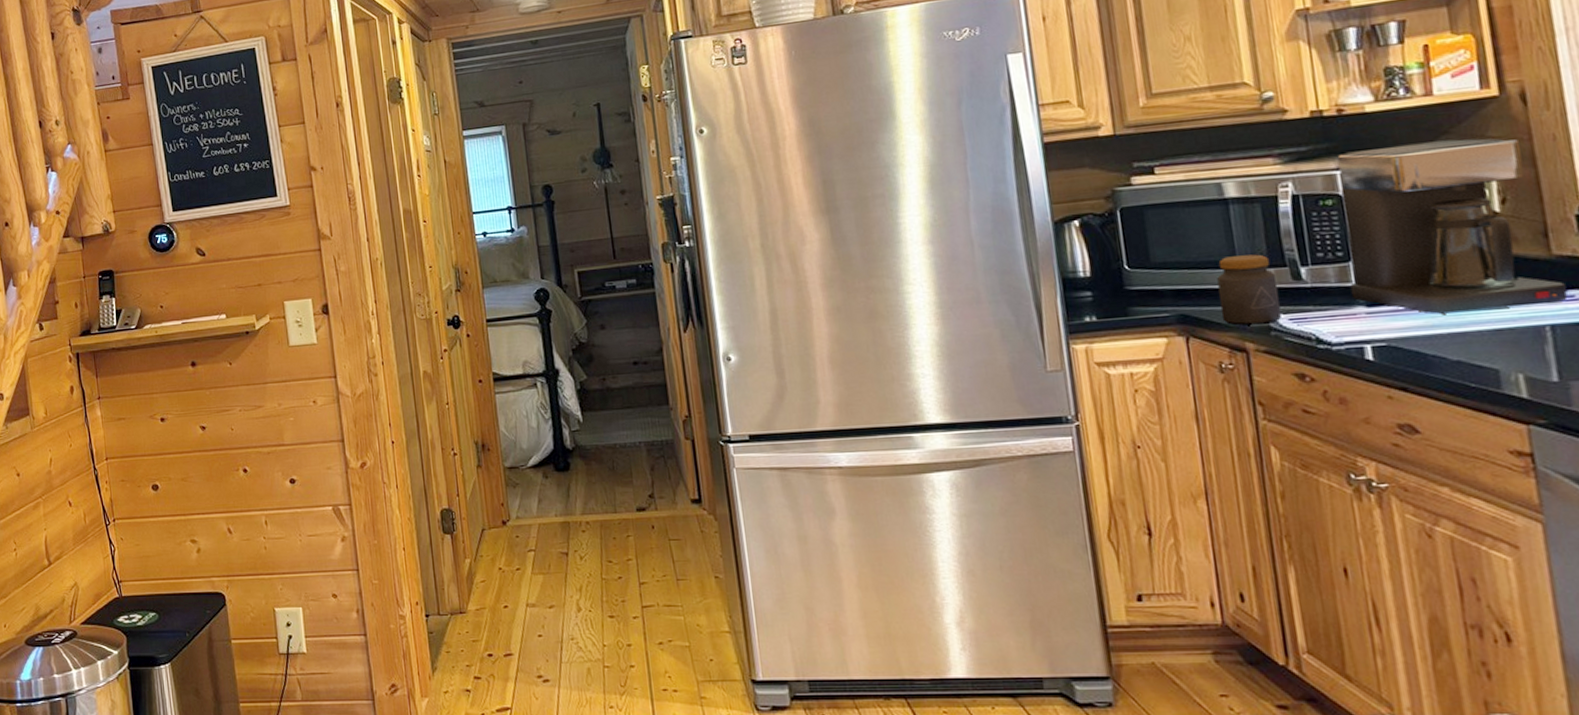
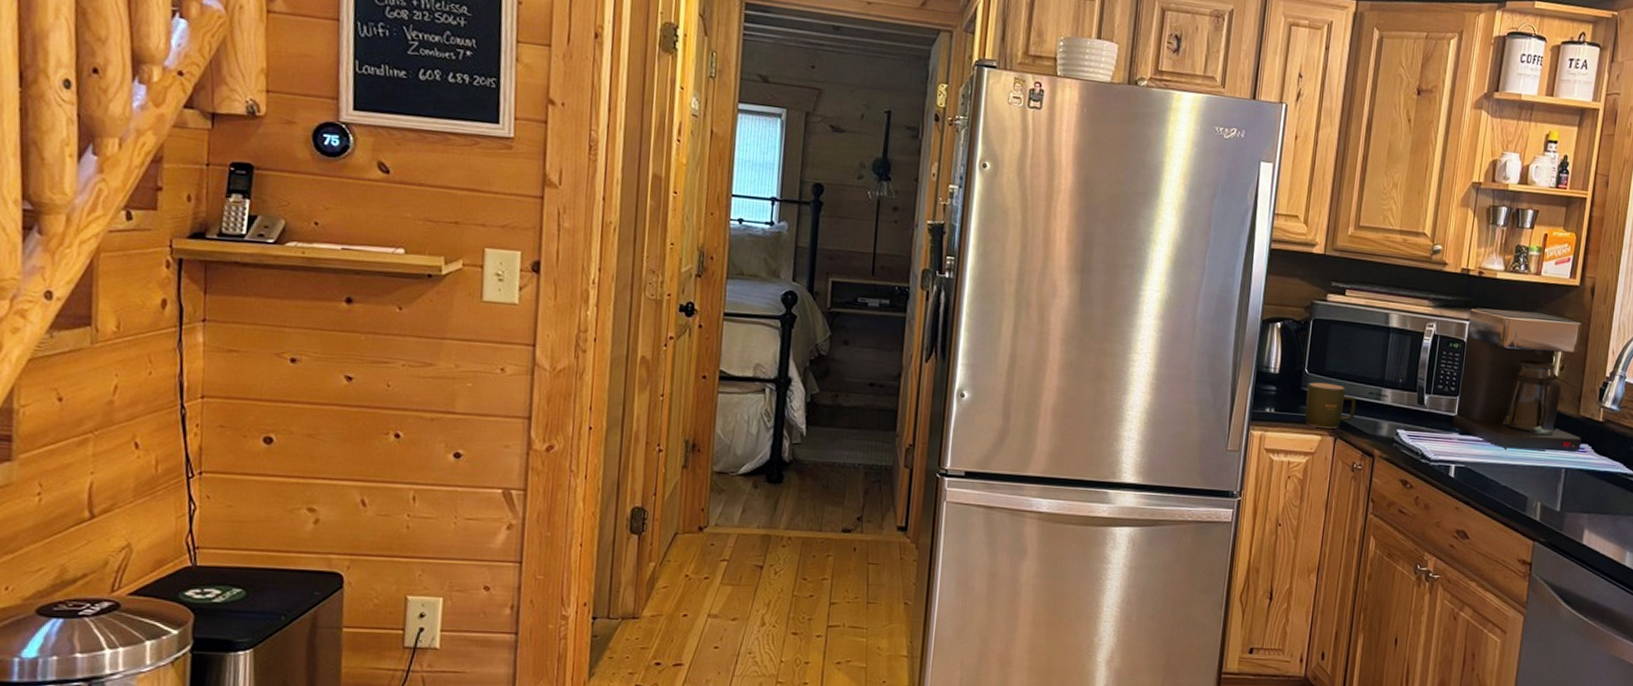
mug: none [1132,275,1206,330] -> present [1305,382,1357,430]
jar: present [1217,254,1282,326] -> none [1363,376,1408,438]

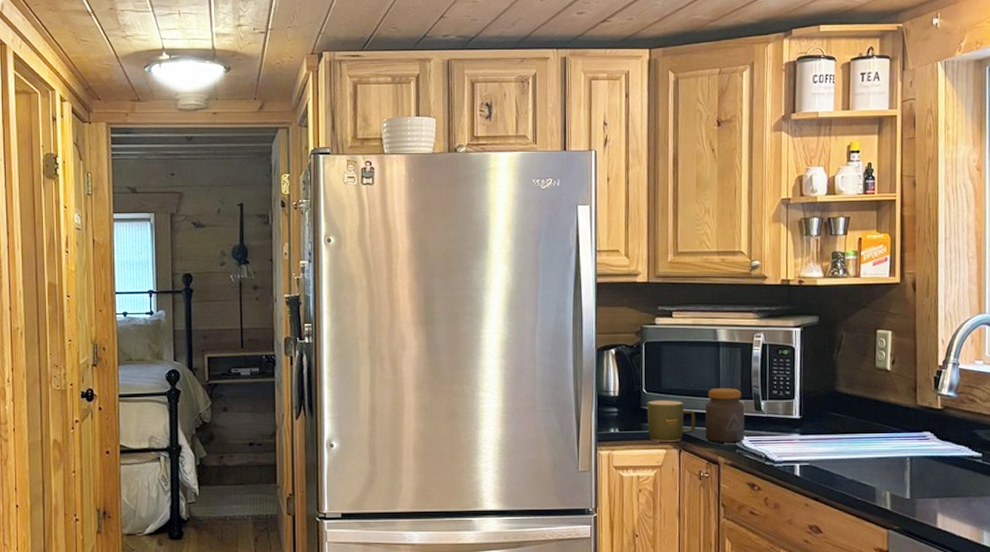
jar: none [1363,376,1408,438] -> present [705,388,745,444]
coffee maker: present [1452,307,1583,452] -> none [791,312,922,444]

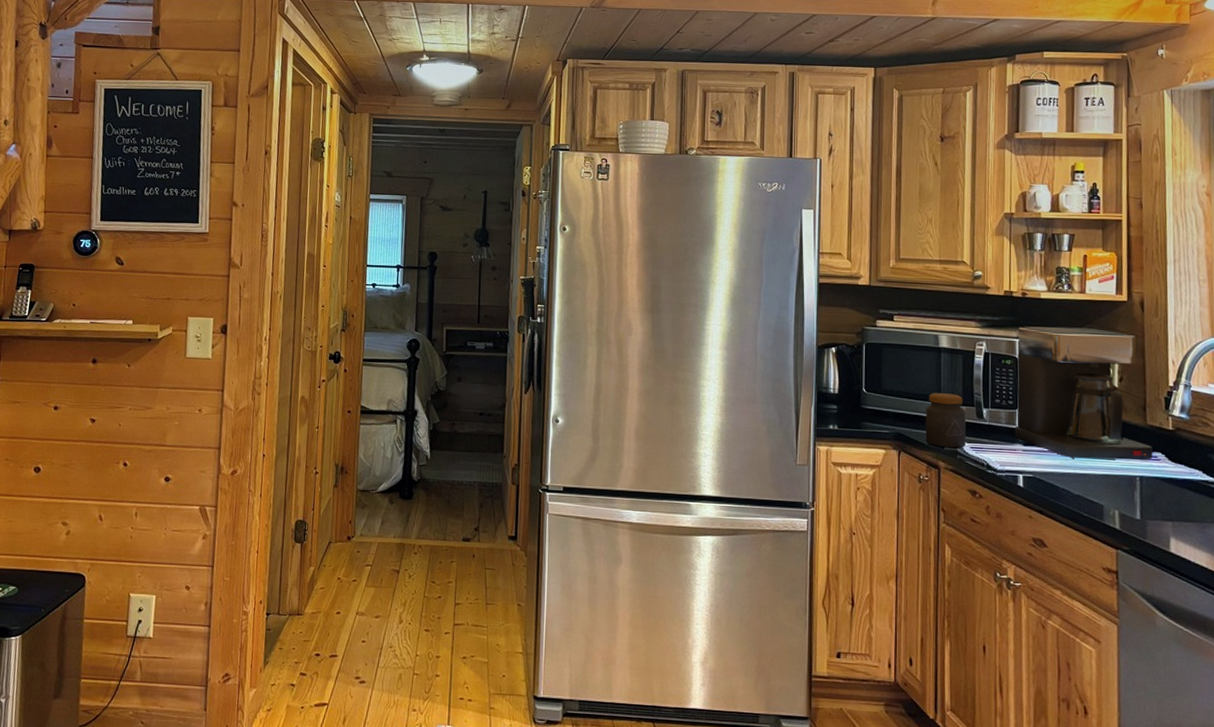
mug: present [647,400,696,443] -> none [866,400,916,444]
coffee maker: none [791,312,922,444] -> present [1014,326,1153,460]

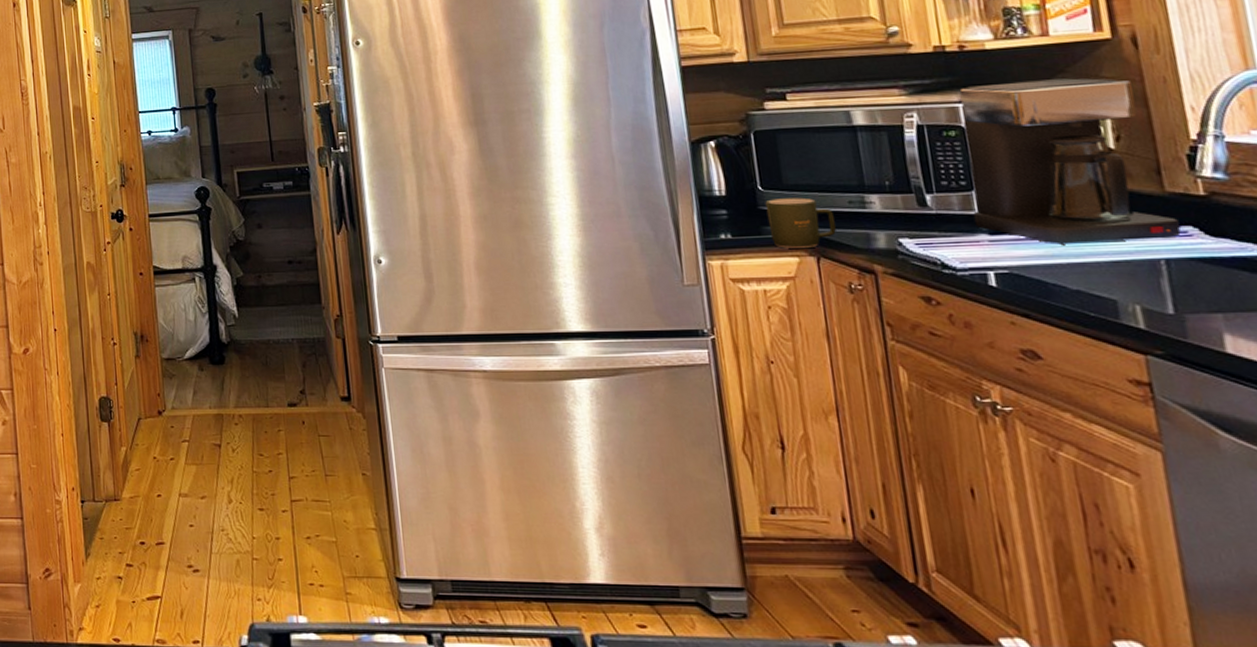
mug: none [866,400,916,444] -> present [765,197,836,249]
jar: present [925,393,967,450] -> none [846,180,908,249]

